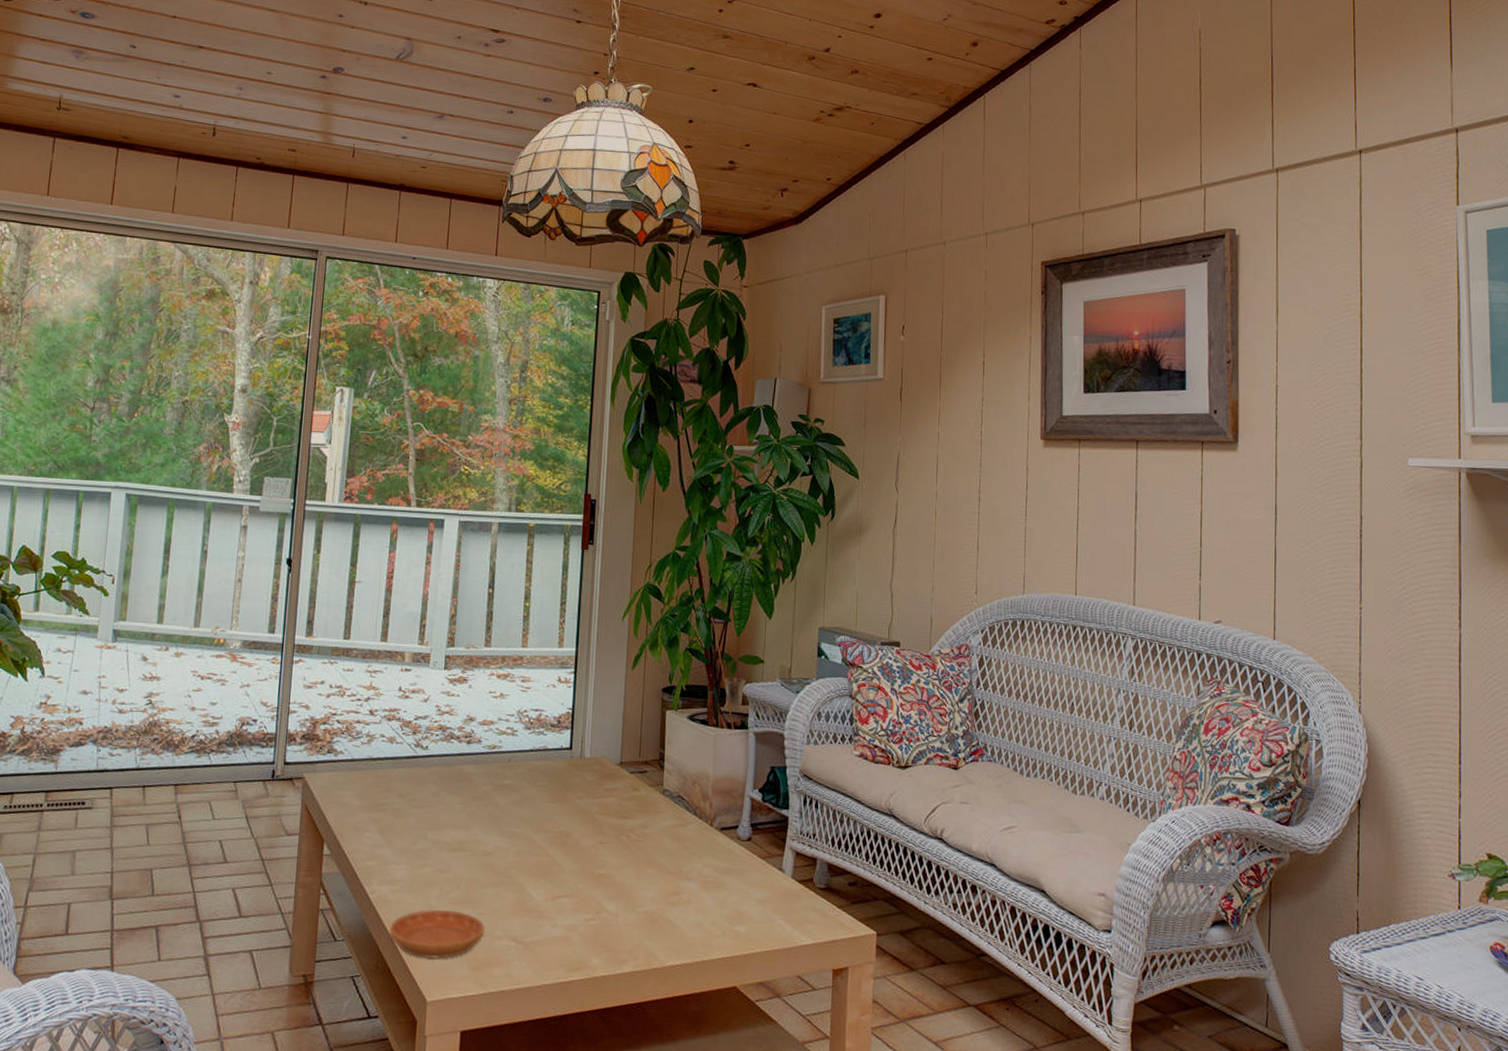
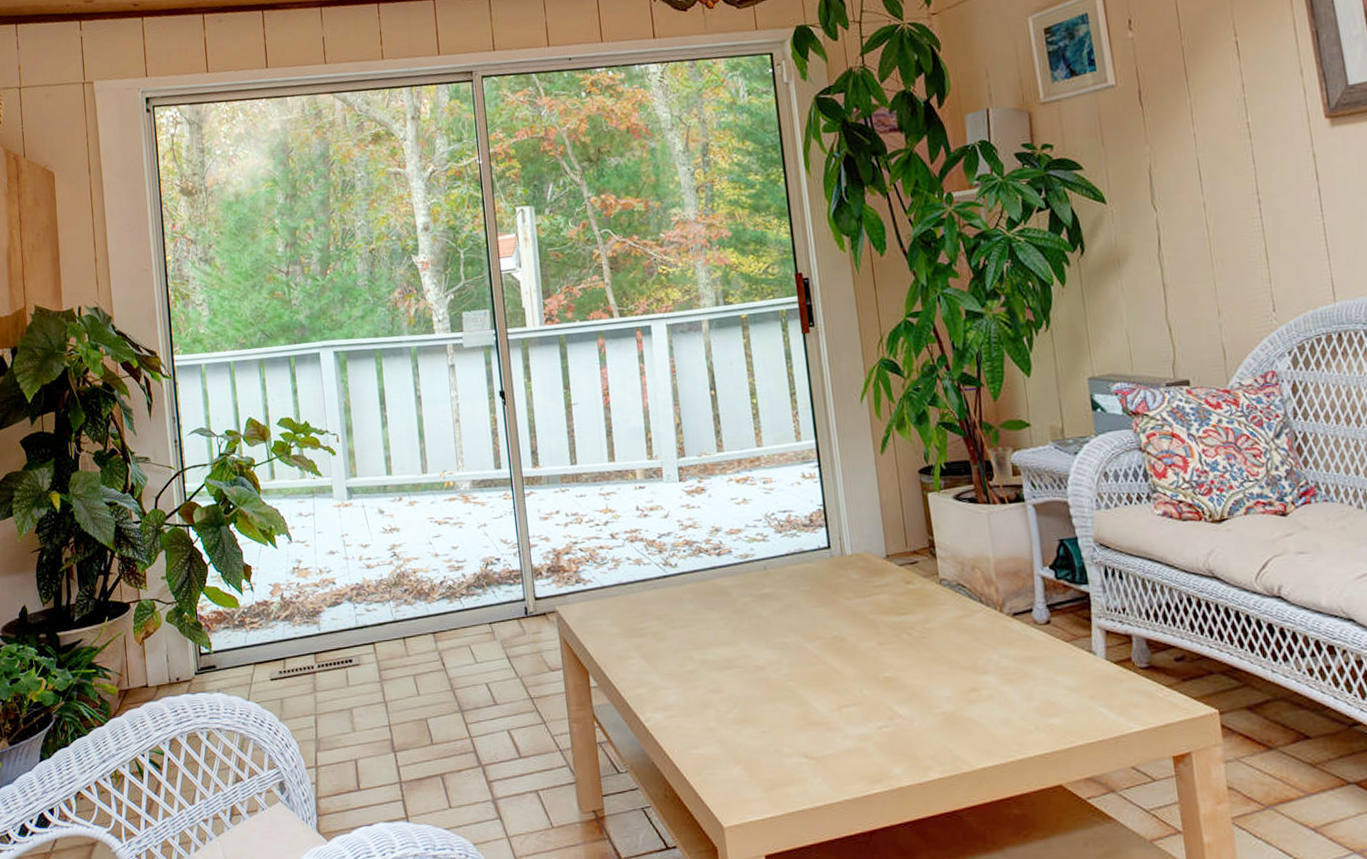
saucer: present [388,909,485,960] -> none [671,731,772,784]

